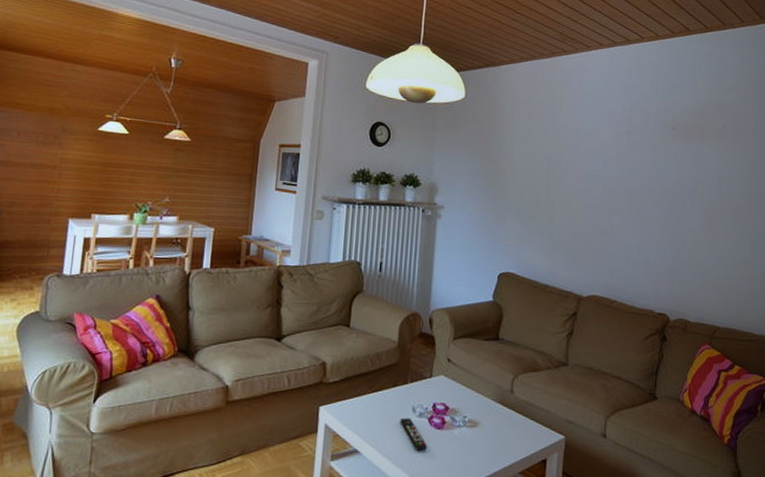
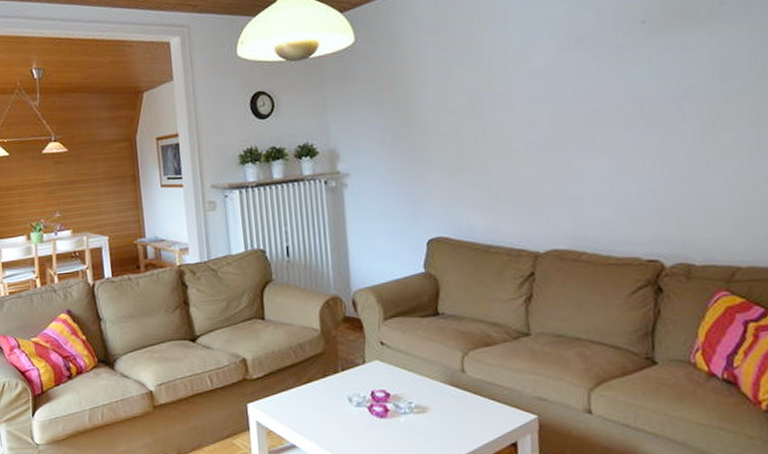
remote control: present [400,418,427,450] -> none [336,408,371,442]

